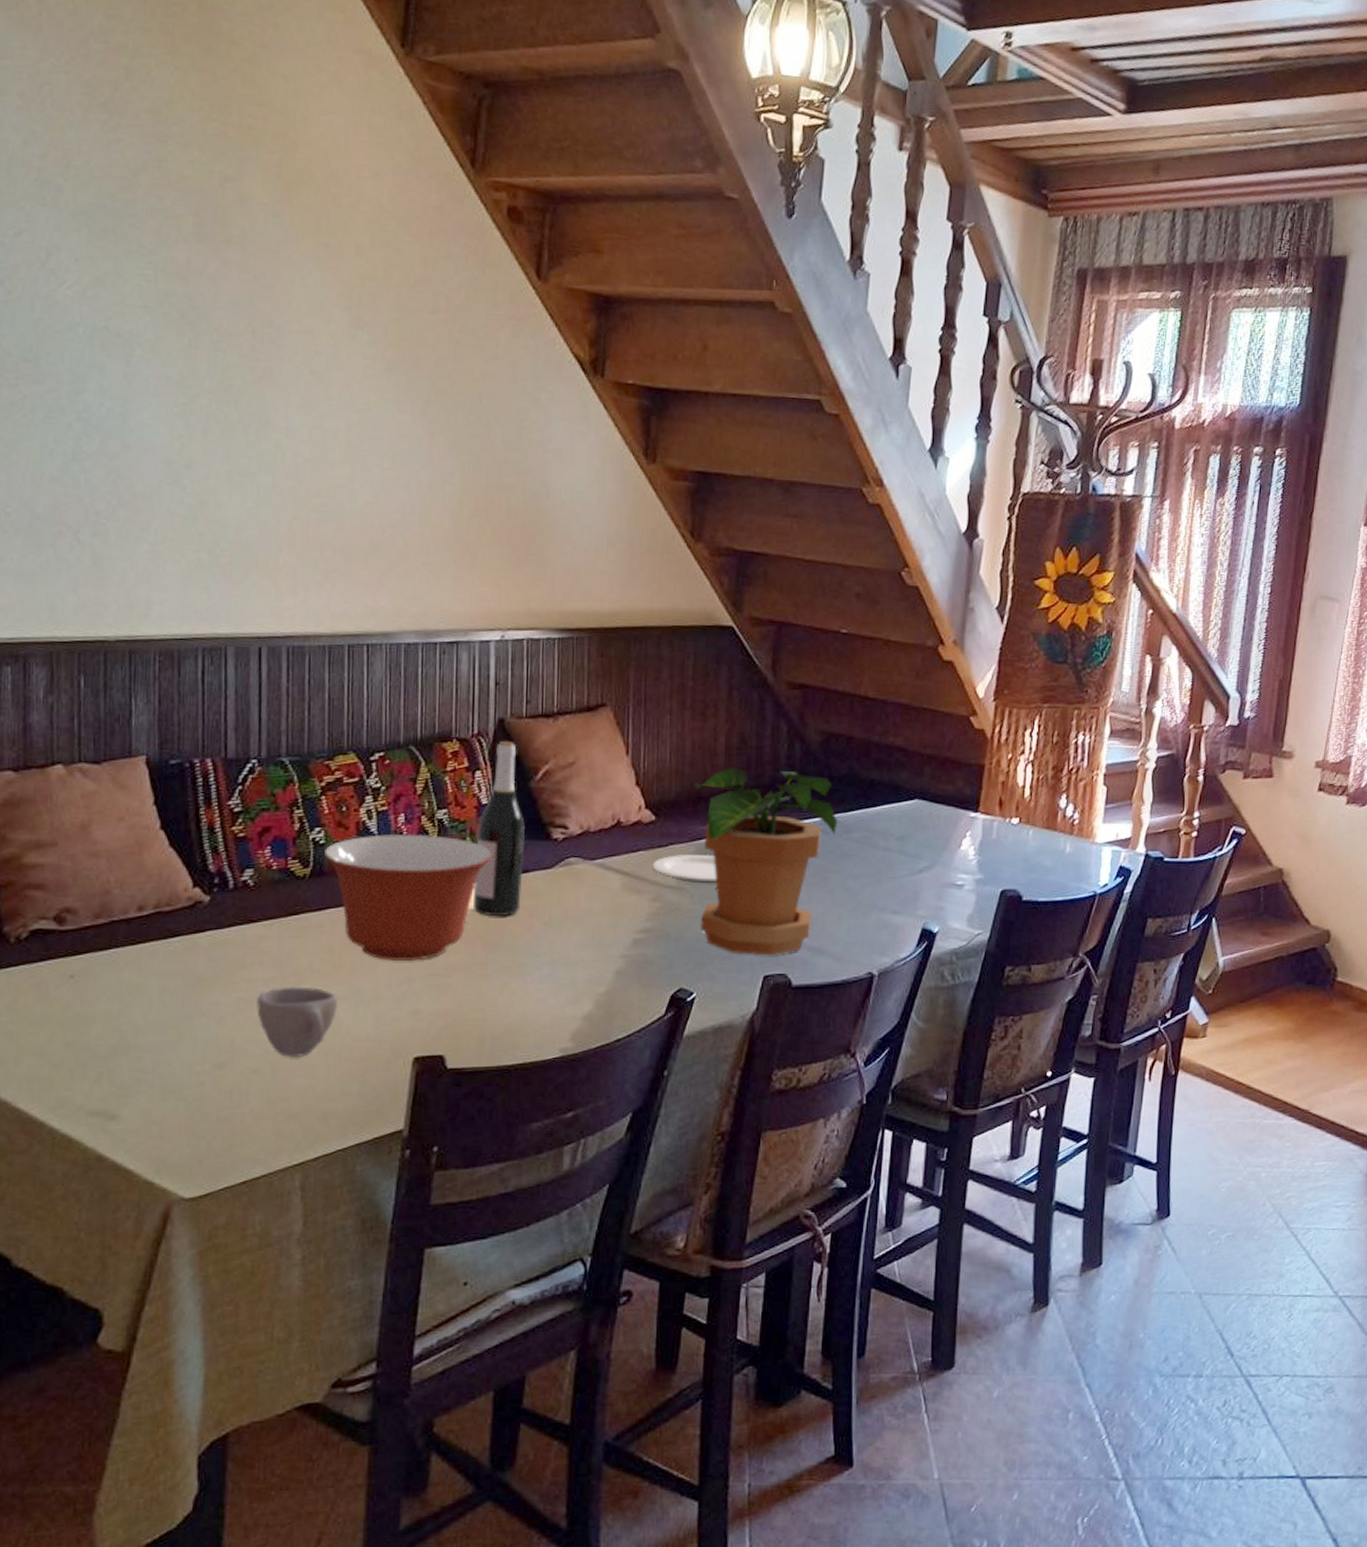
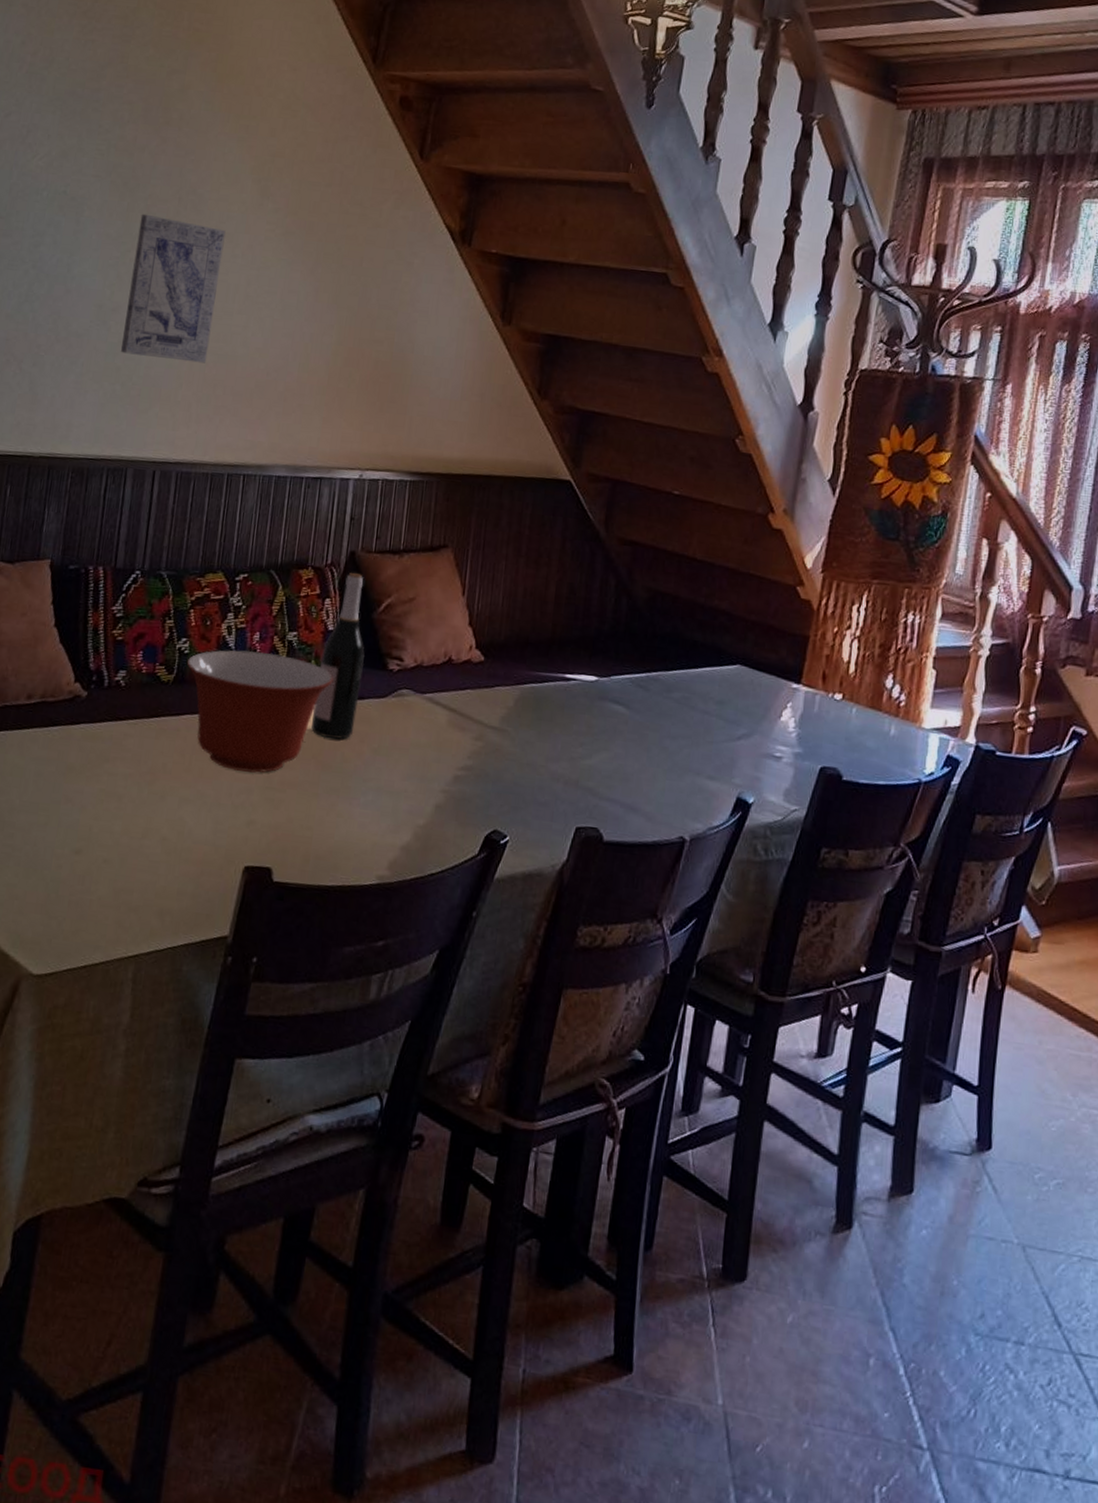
wall art: none [202,351,315,523] -> present [121,214,226,364]
cup: present [257,986,337,1057] -> none [113,783,184,853]
plate: present [652,854,717,884] -> none [477,696,538,730]
potted plant: present [694,767,837,956] -> none [518,616,658,808]

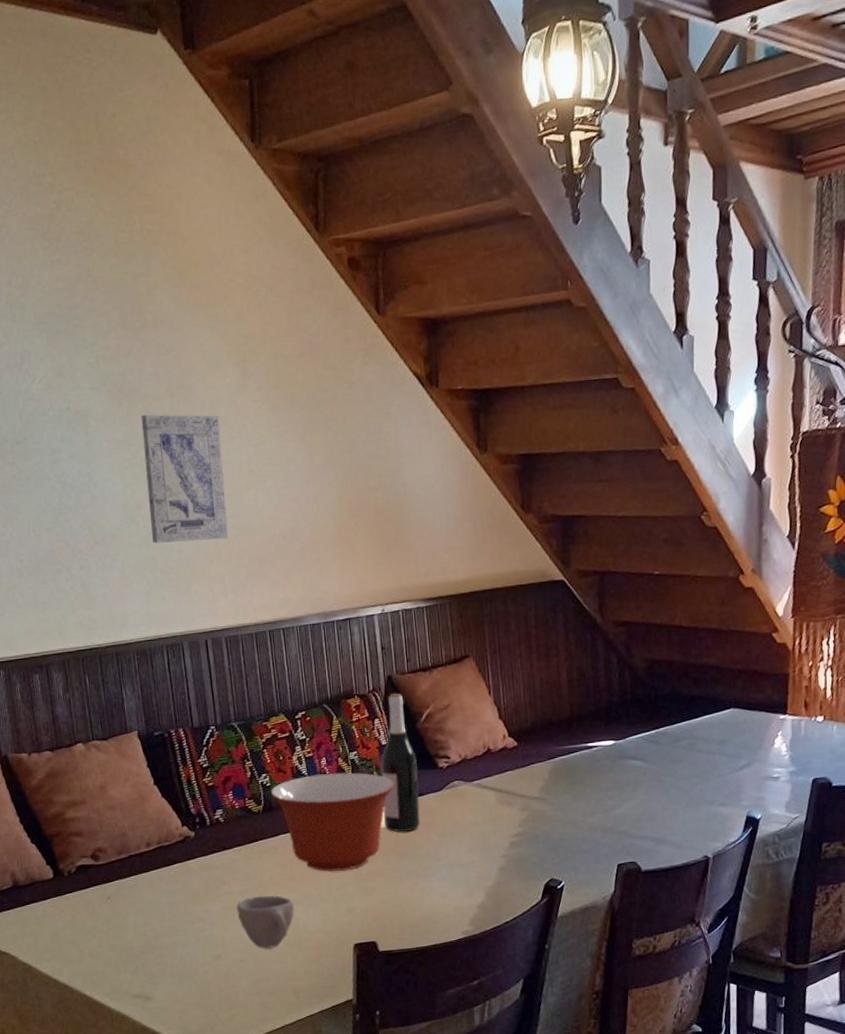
cup: none [113,783,184,853] -> present [236,895,294,949]

